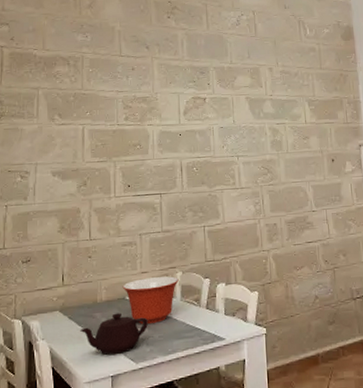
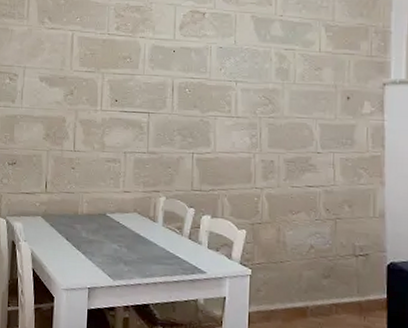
teapot: present [80,312,148,356] -> none [60,227,127,269]
mixing bowl: present [122,276,179,325] -> none [104,197,162,245]

